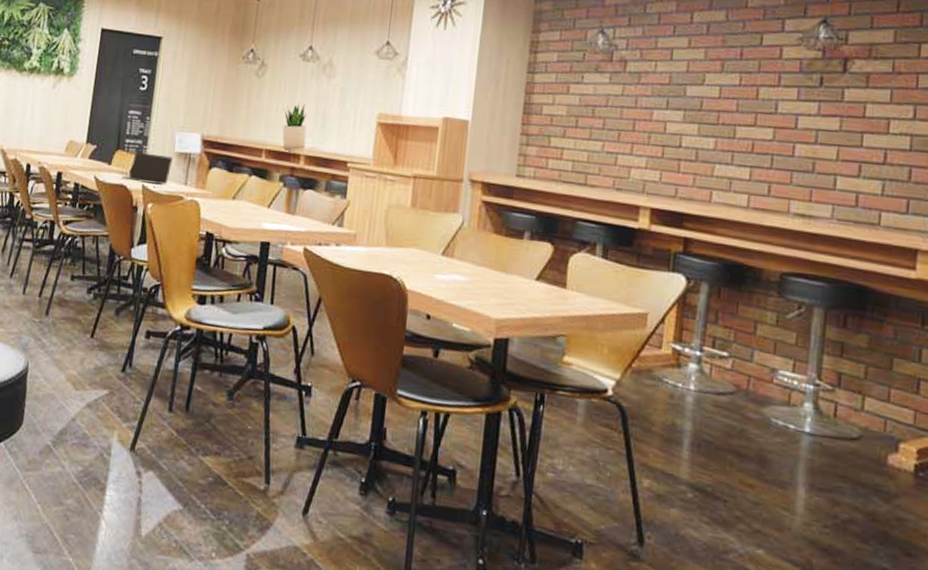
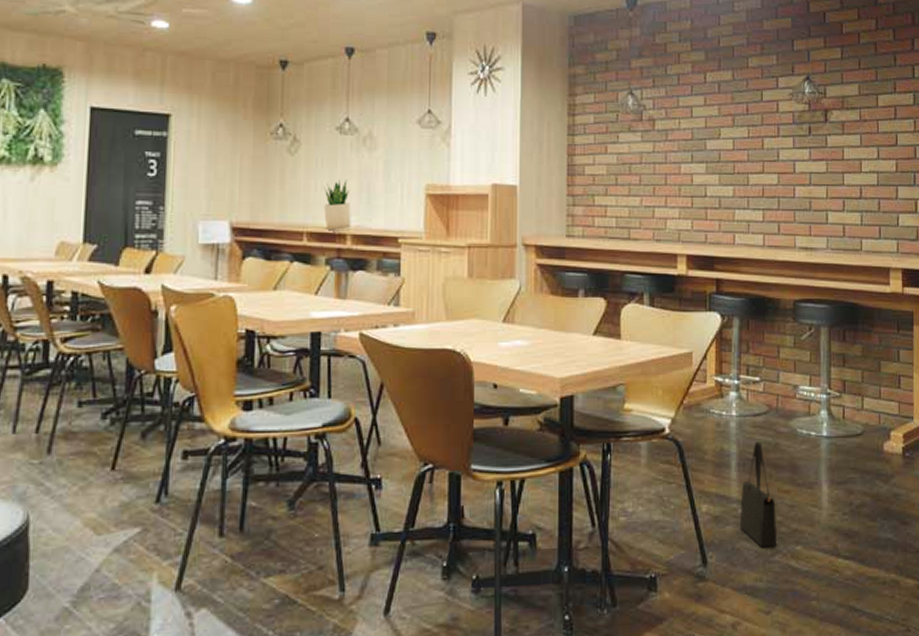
laptop: present [121,151,173,185] -> none [134,247,197,283]
tote bag: none [686,422,736,544] -> present [739,441,777,547]

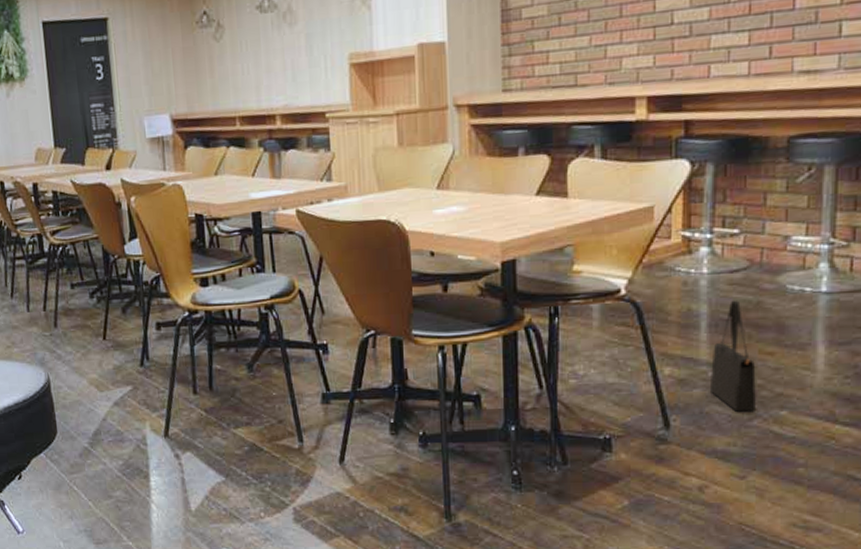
planter: present [323,179,351,230] -> none [250,59,279,112]

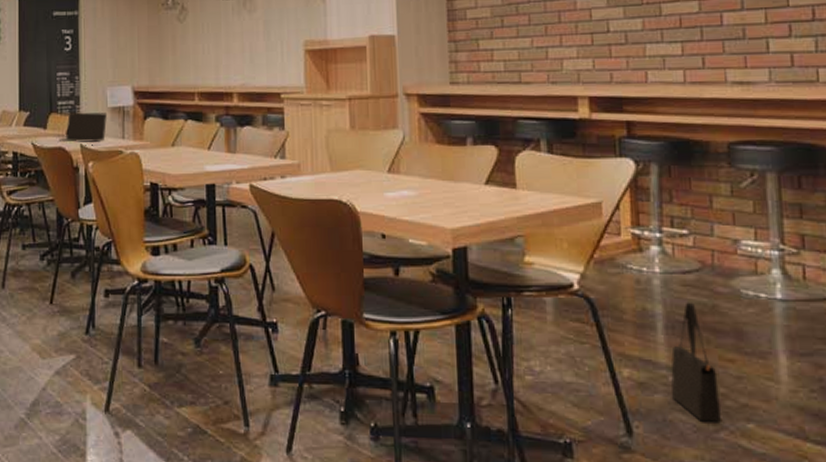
laptop: none [98,143,146,178] -> present [58,111,107,143]

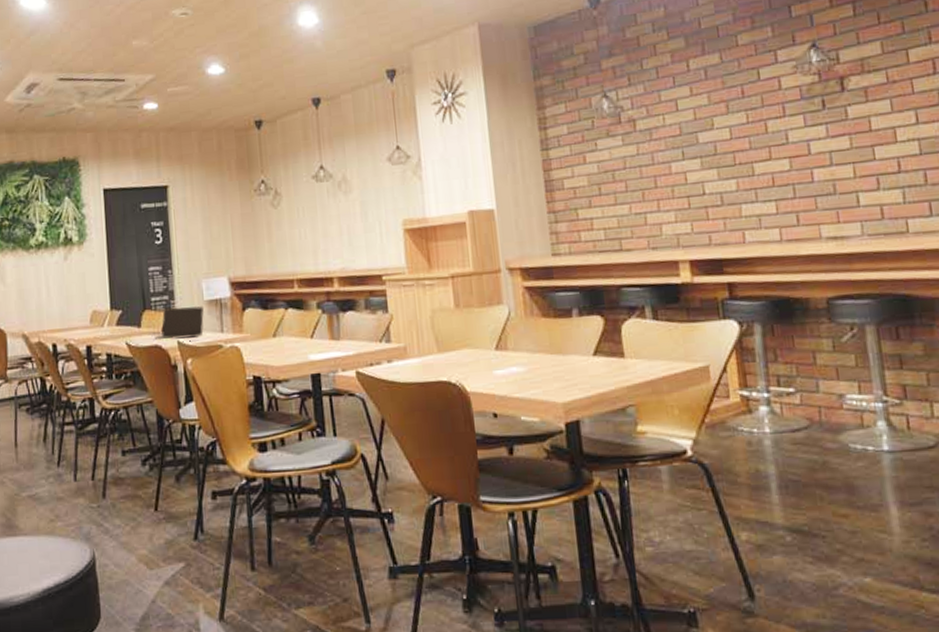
tote bag: present [671,302,721,422] -> none [786,460,839,580]

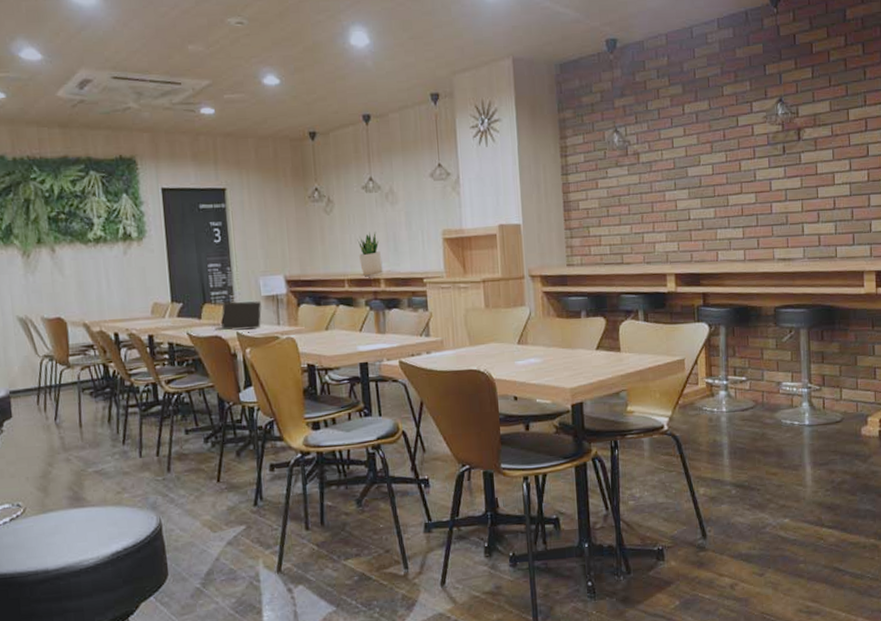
planter: none [307,225,336,275] -> present [357,232,383,276]

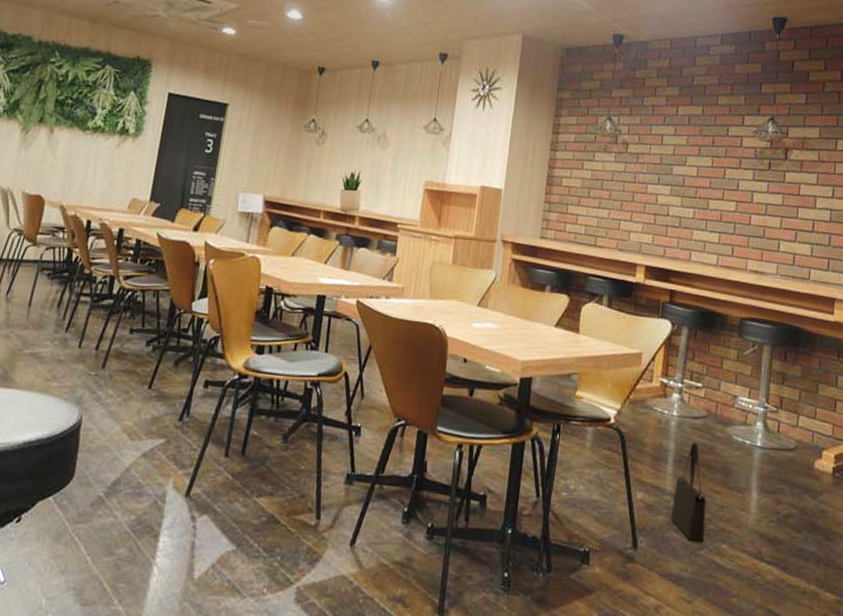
laptop: present [214,300,262,331] -> none [184,210,235,242]
tote bag: none [733,432,767,522] -> present [670,442,707,542]

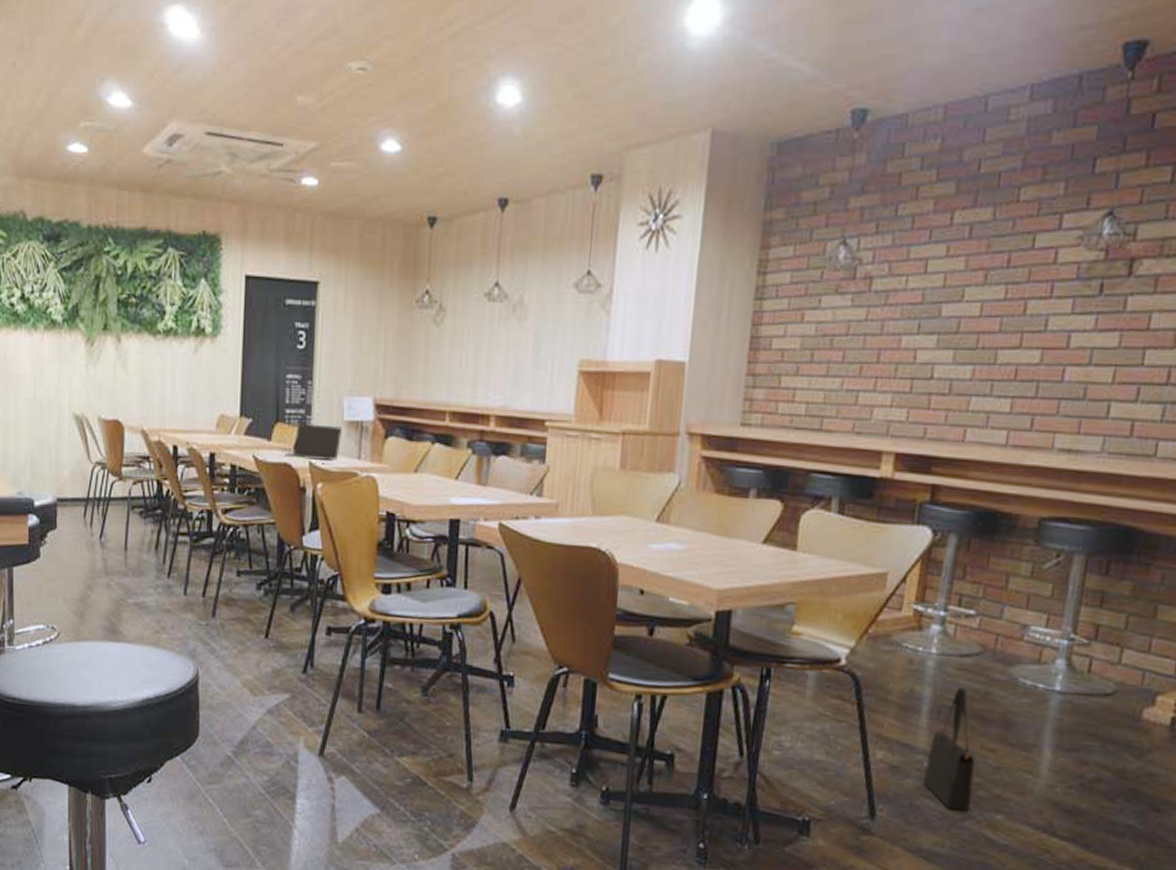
laptop: none [184,210,235,242] -> present [284,423,342,461]
planter: present [339,170,362,212] -> none [468,353,497,410]

